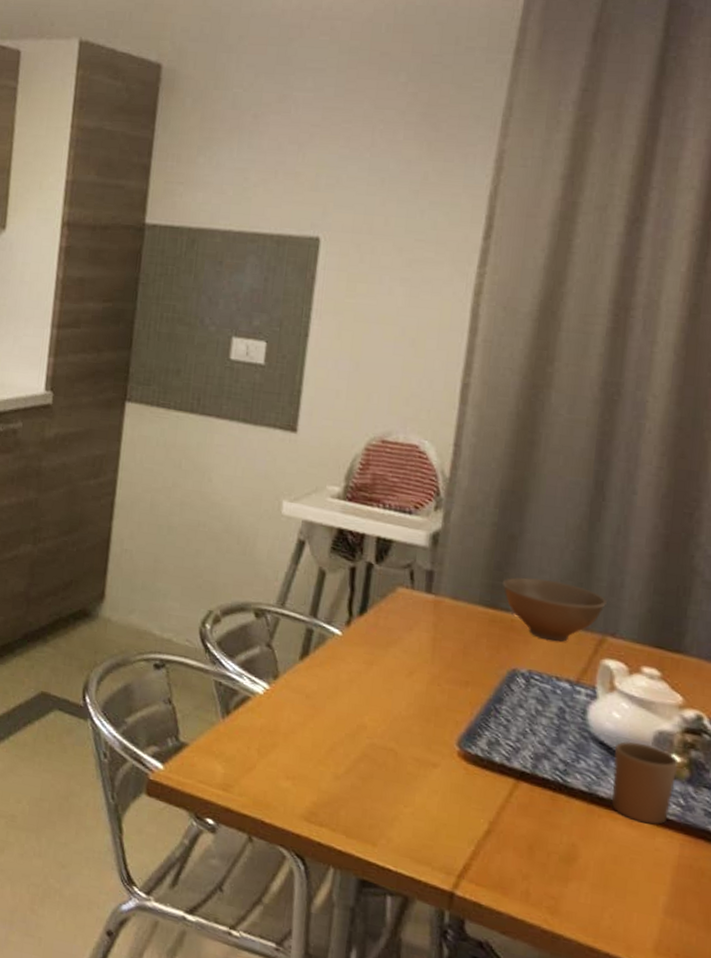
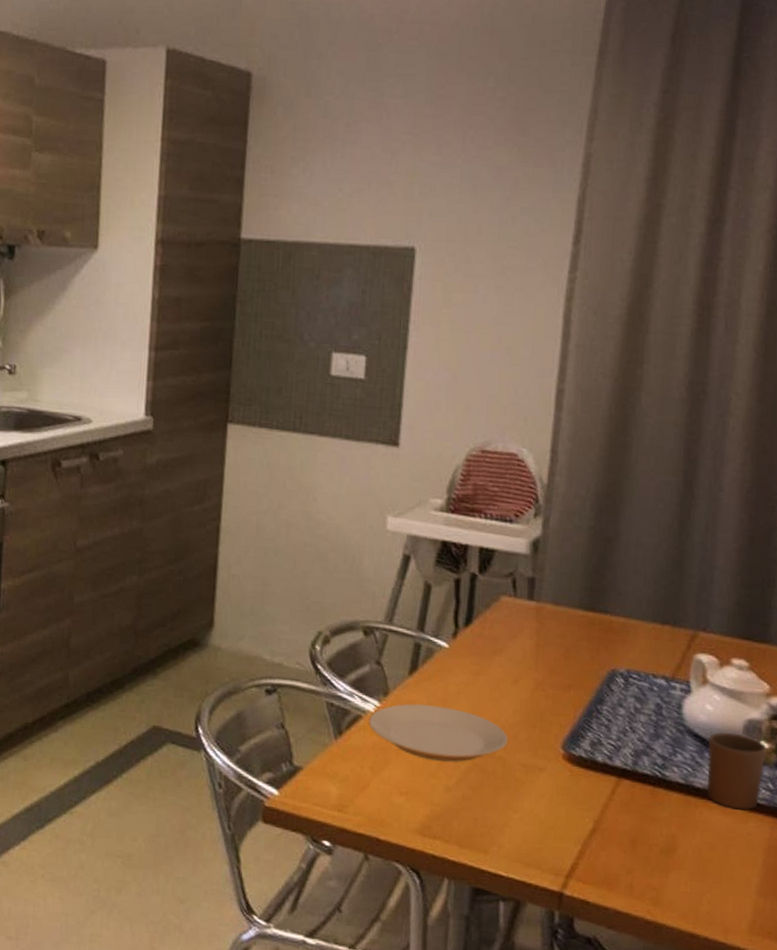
plate: none [257,688,401,751] -> present [369,703,508,762]
bowl: present [503,577,607,642] -> none [601,578,698,639]

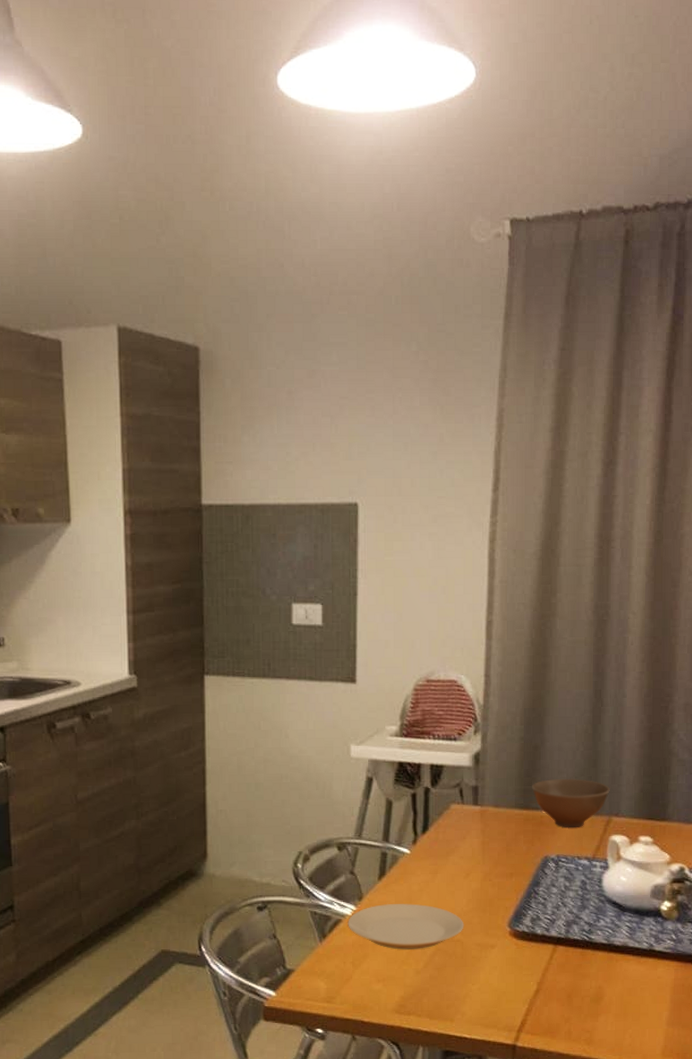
bowl: none [601,578,698,639] -> present [532,778,610,828]
mug: present [707,731,767,811] -> none [623,897,670,959]

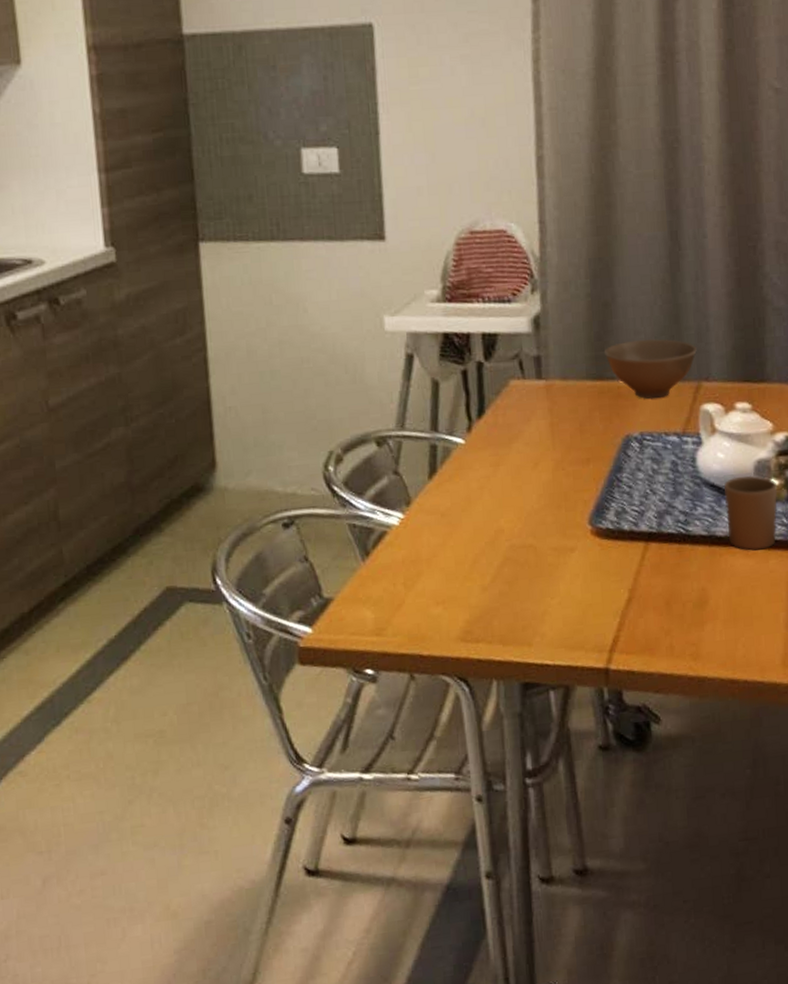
plate: present [348,904,464,950] -> none [394,505,537,563]
mug: none [623,897,670,959] -> present [724,475,778,551]

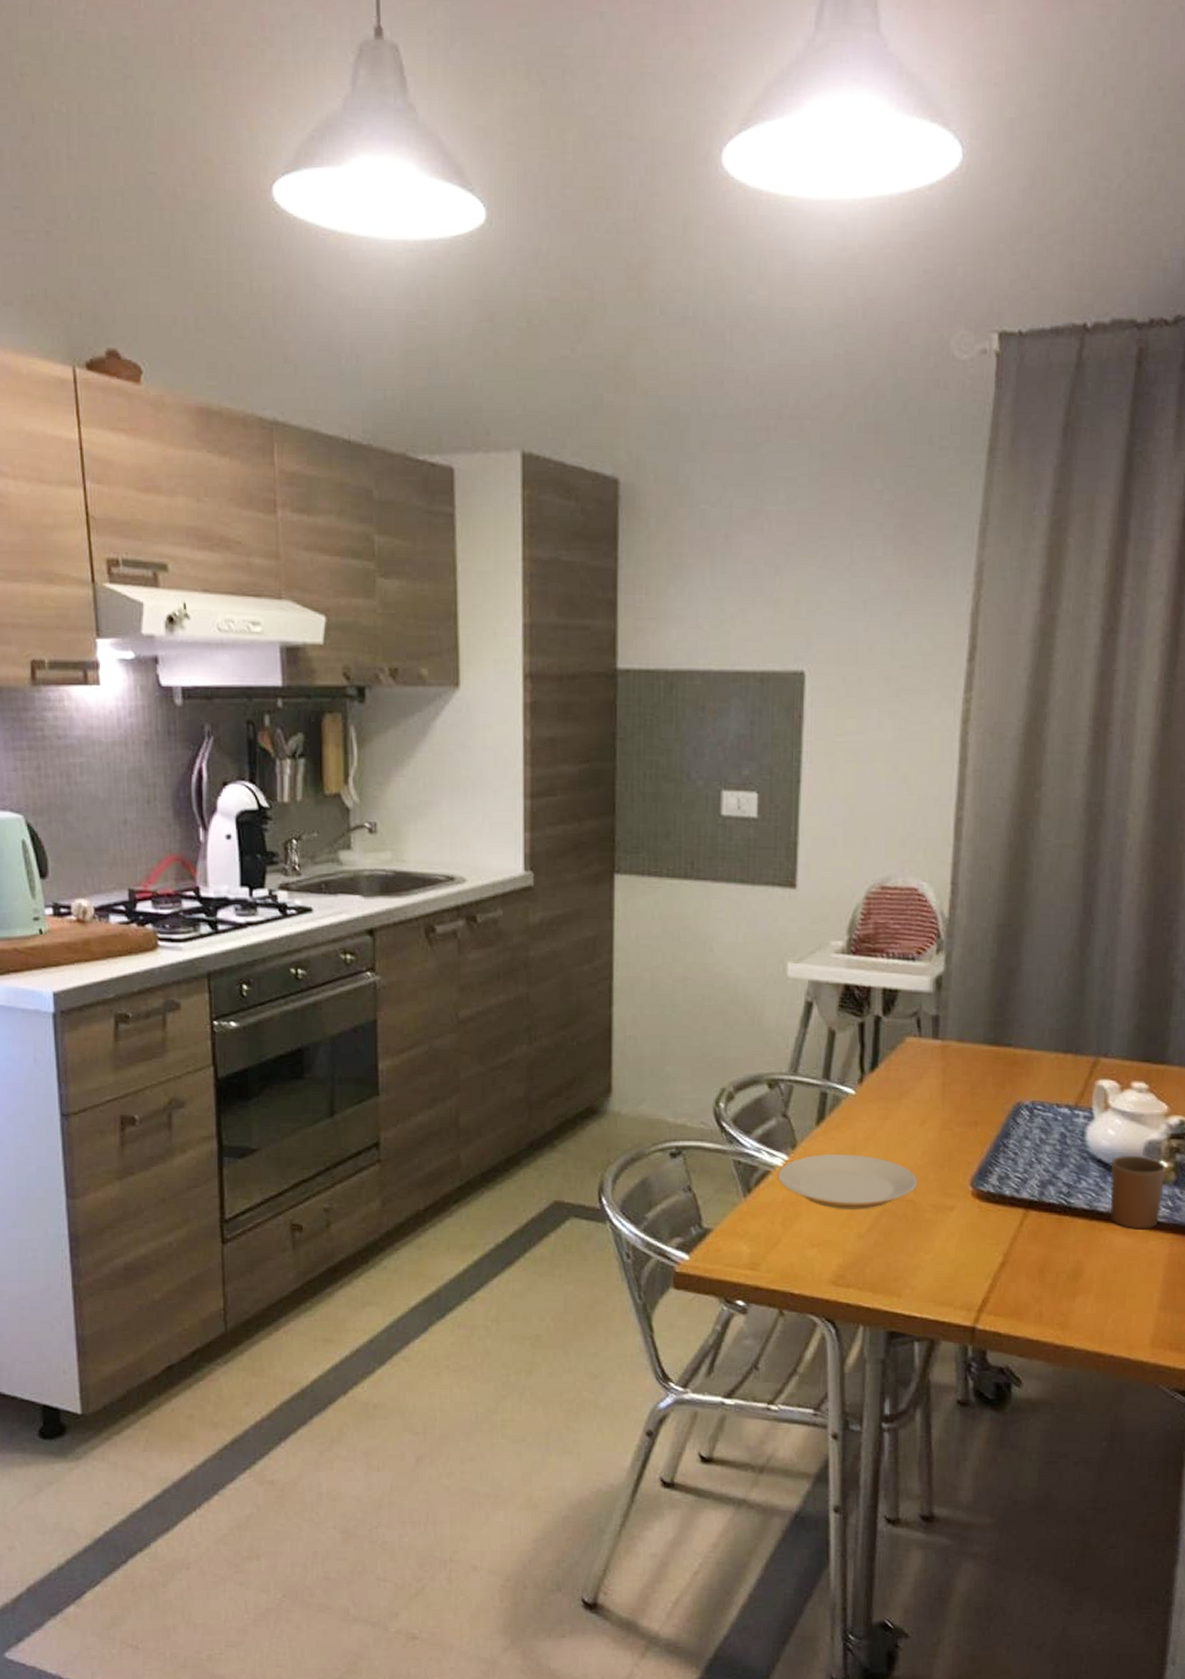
plate: none [394,505,537,563] -> present [777,1154,918,1209]
bowl: present [605,338,697,399] -> none [1004,1009,1098,1070]

